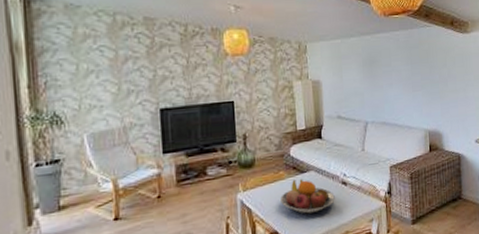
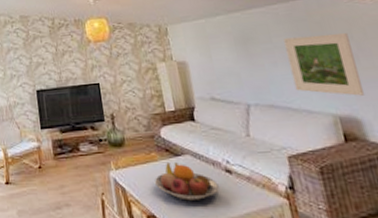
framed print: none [400,60,448,114] -> present [283,33,366,96]

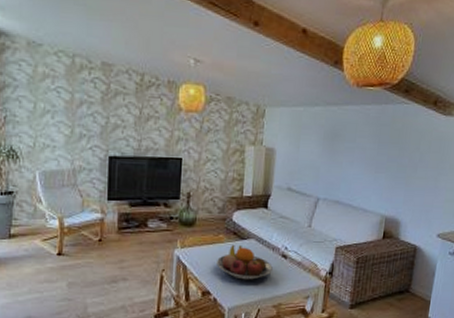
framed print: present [283,33,366,96] -> none [360,140,417,201]

